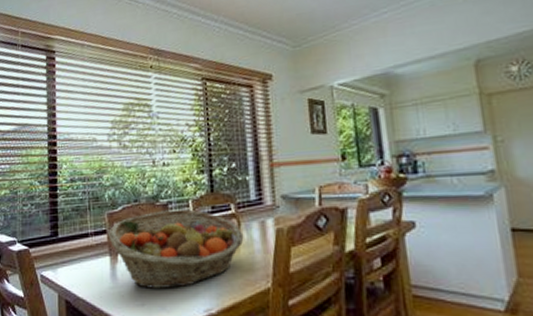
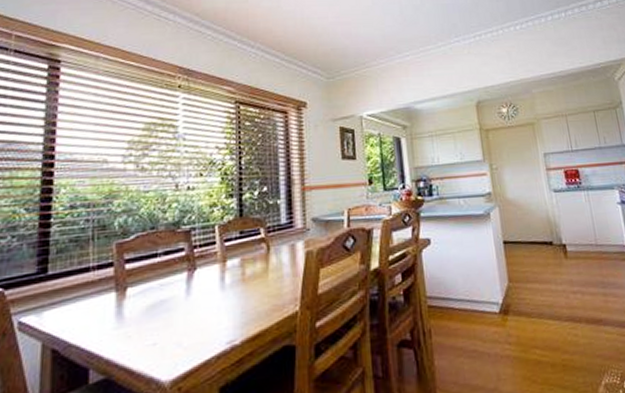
fruit basket: present [109,209,244,290] -> none [116,235,273,325]

